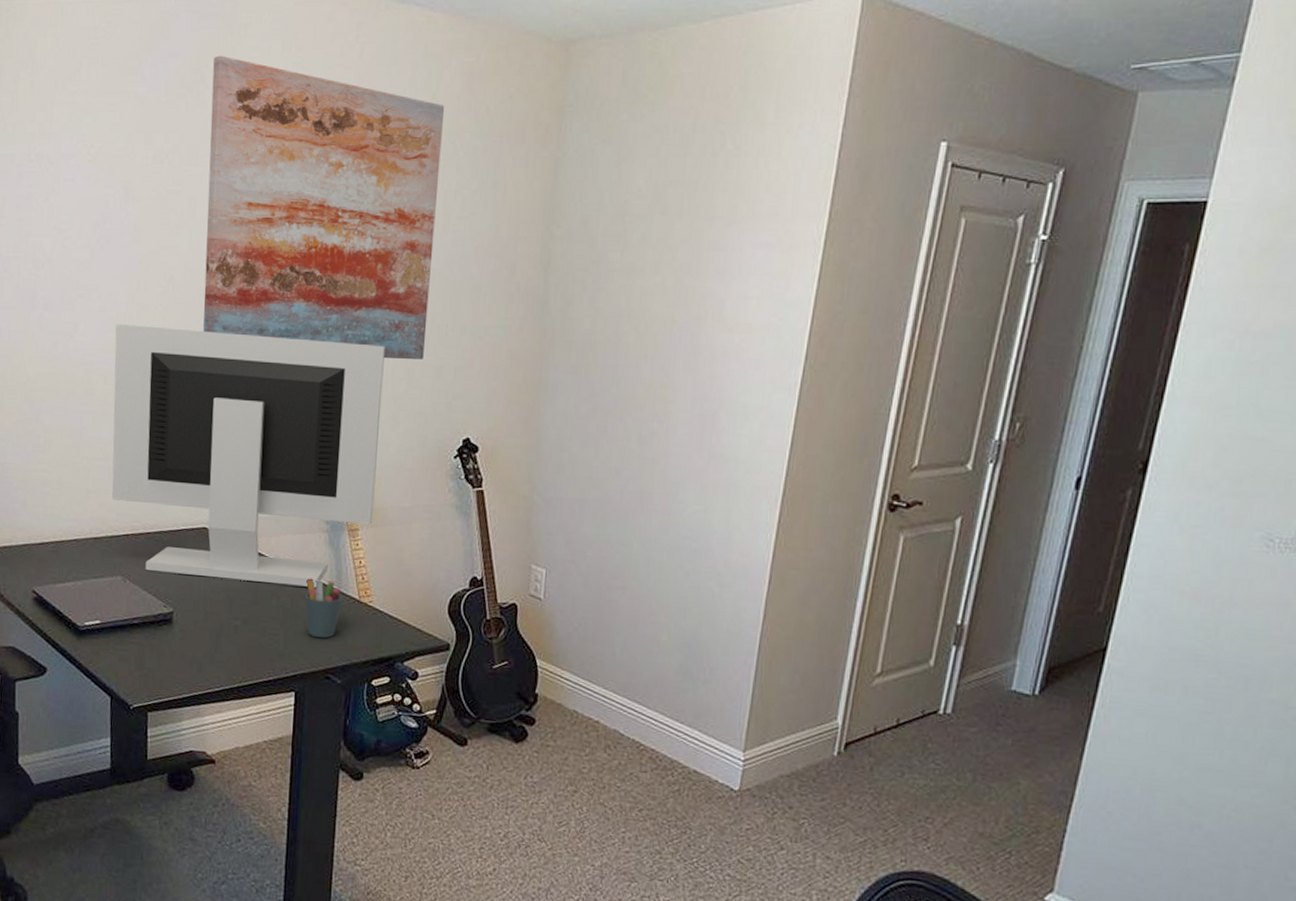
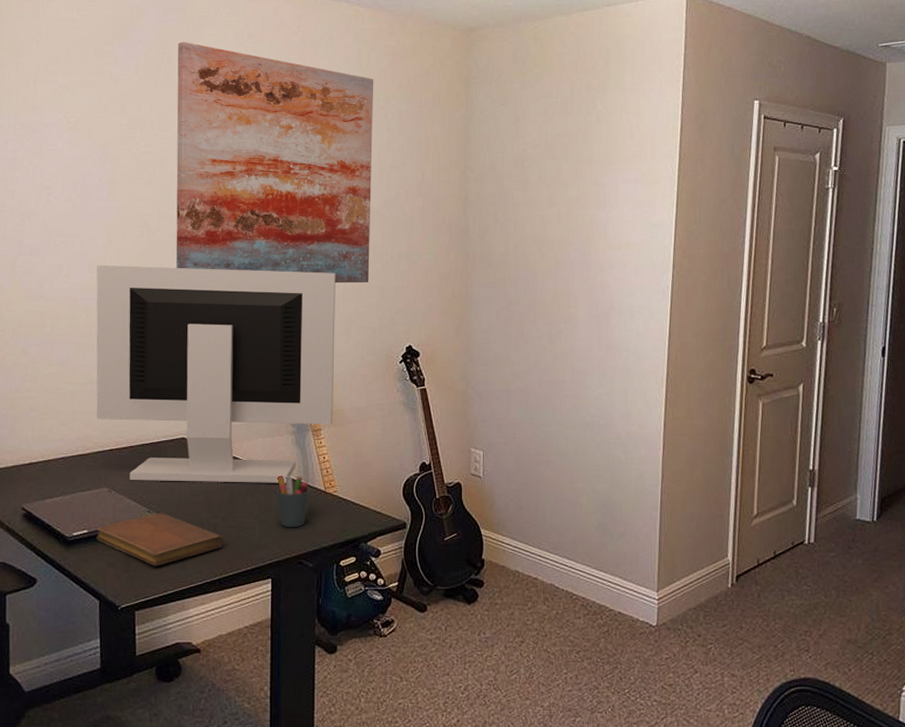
notebook: none [108,608,245,667] -> present [95,513,224,566]

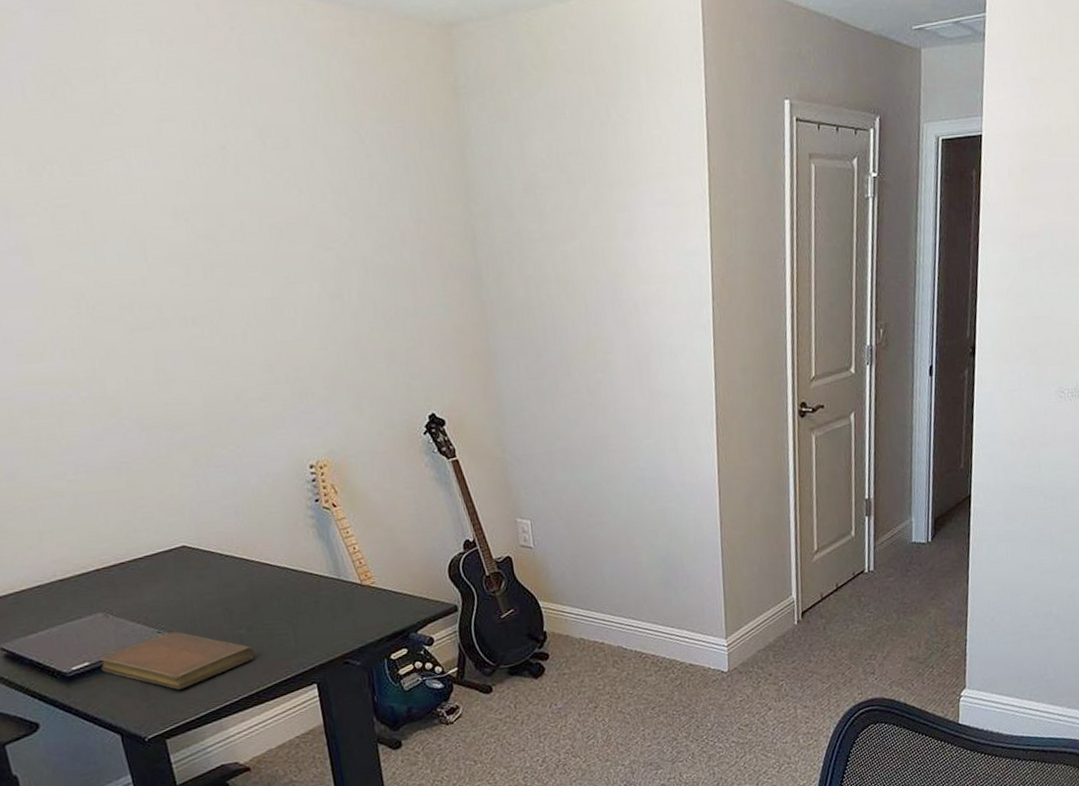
computer monitor: present [96,264,336,483] -> none [28,337,358,601]
wall art: present [176,41,374,283] -> none [74,54,373,350]
pen holder: present [276,475,311,527] -> none [303,571,345,628]

